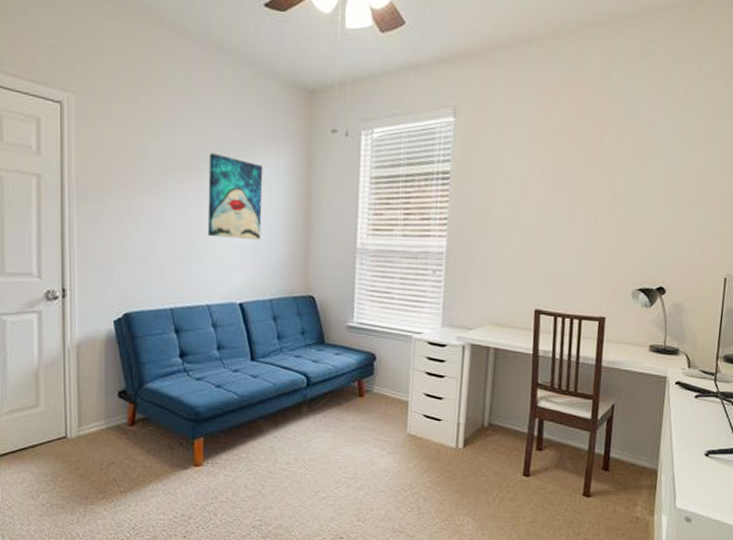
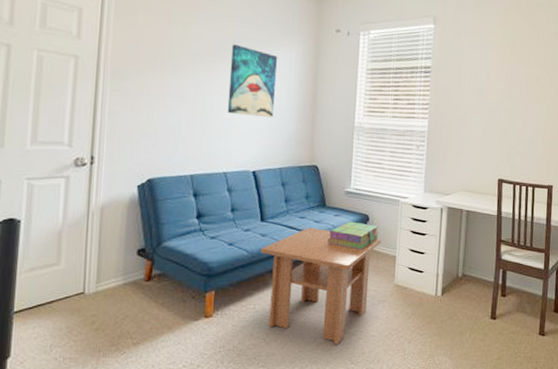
coffee table: none [252,368,391,501] -> present [261,227,381,346]
stack of books: none [328,361,388,394] -> present [328,221,379,250]

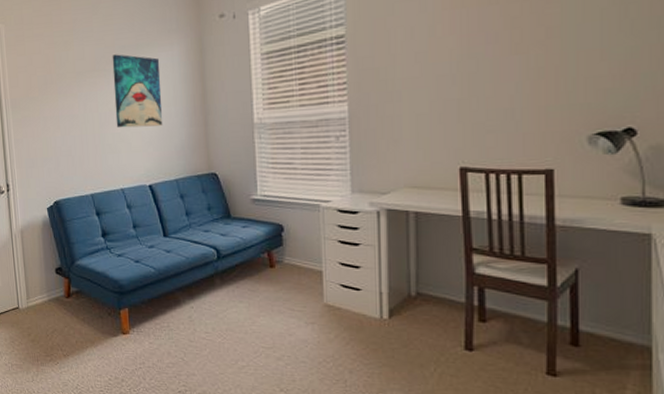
coffee table: present [261,227,381,346] -> none [167,241,302,370]
stack of books: present [328,221,379,250] -> none [237,233,298,264]

